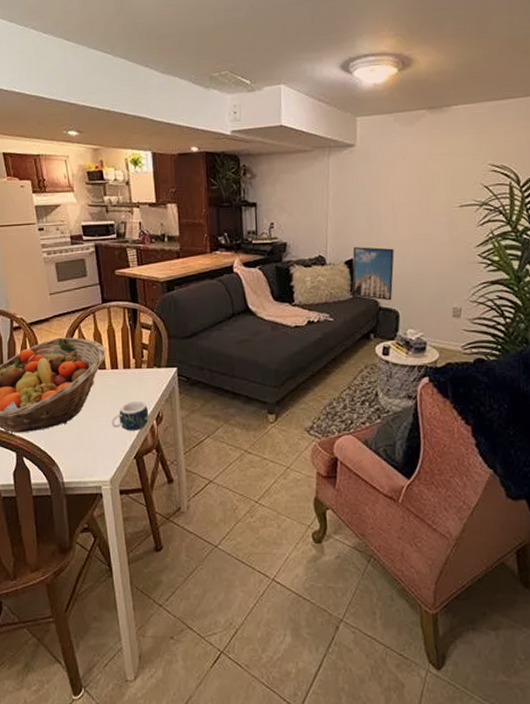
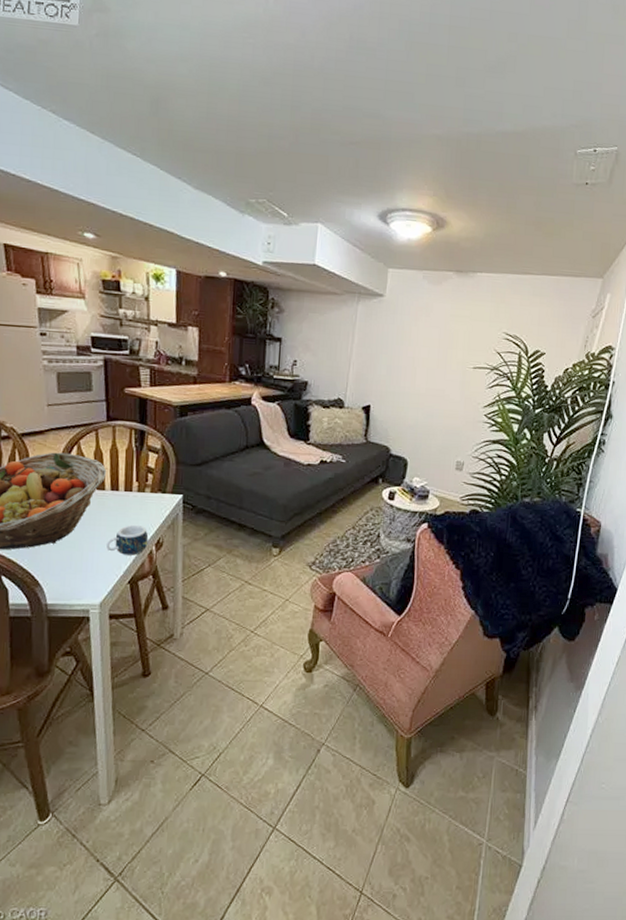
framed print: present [351,247,394,301] -> none [366,394,410,449]

